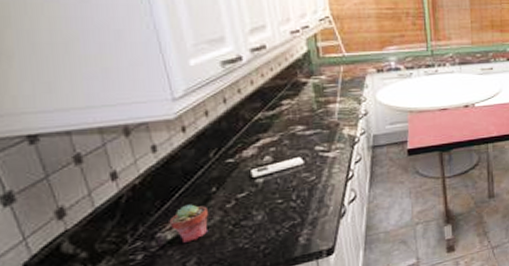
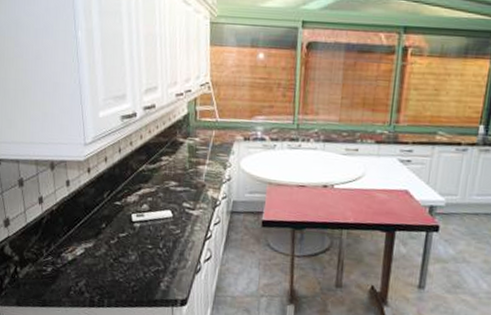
potted succulent: present [169,204,209,243] -> none [71,234,98,266]

